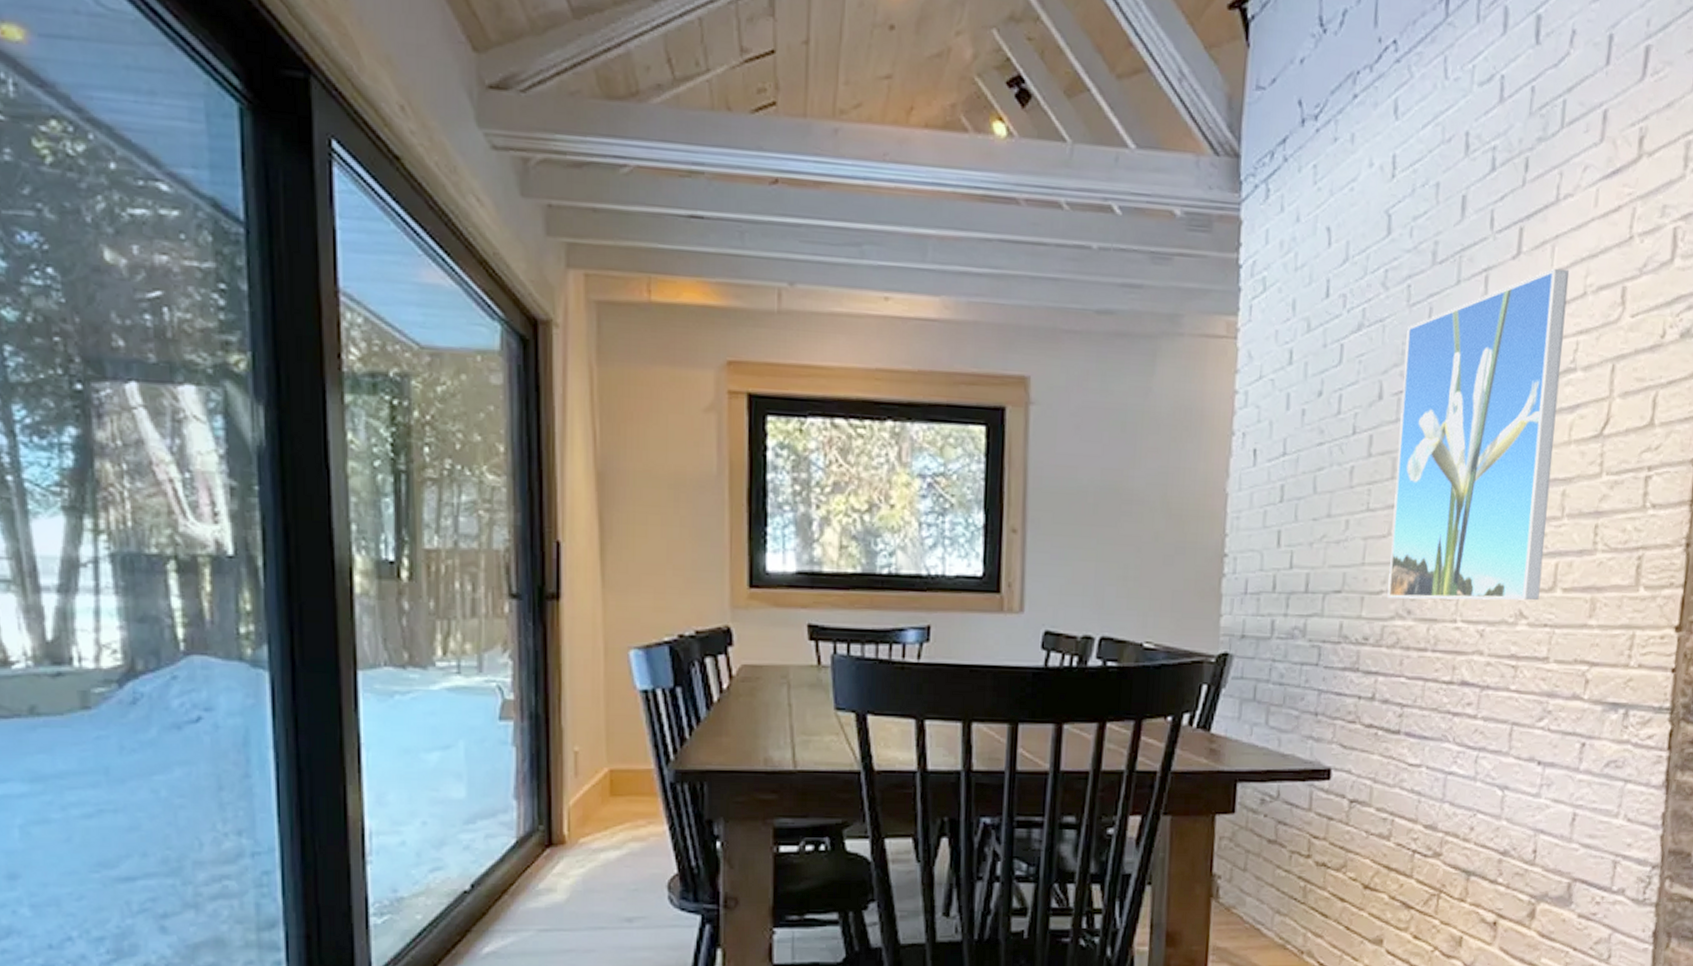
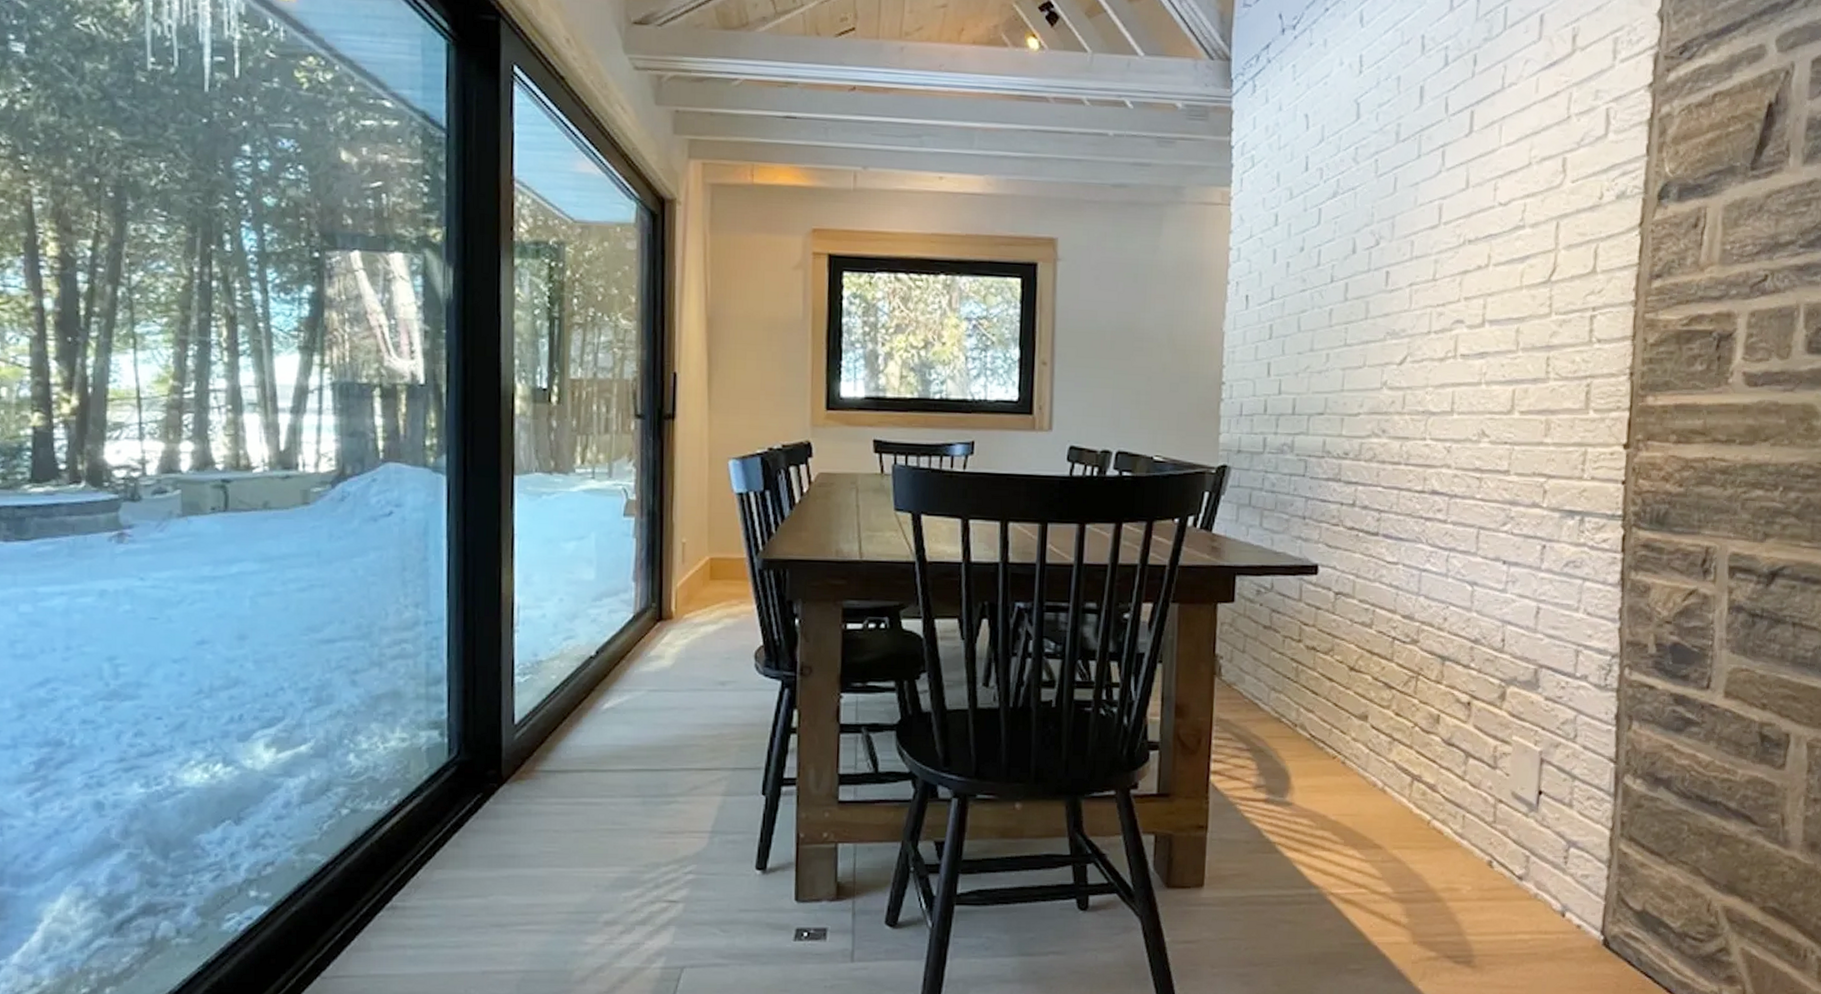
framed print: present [1387,268,1570,601] -> none [1364,143,1516,422]

